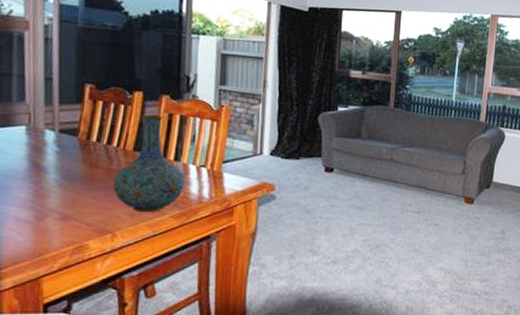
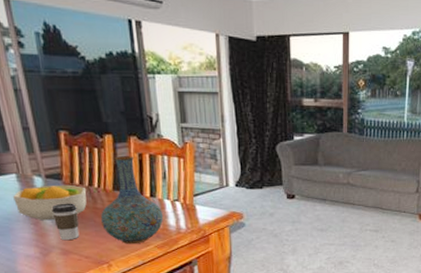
fruit bowl: none [17,141,104,180] -> present [13,184,87,221]
coffee cup: none [58,161,88,204] -> present [51,203,80,241]

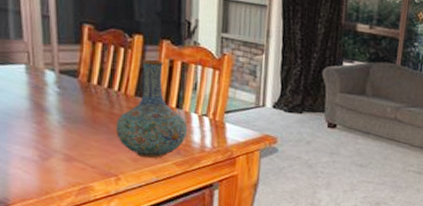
fruit bowl: present [13,184,87,221] -> none [18,81,105,121]
coffee cup: present [51,203,80,241] -> none [60,103,90,146]

